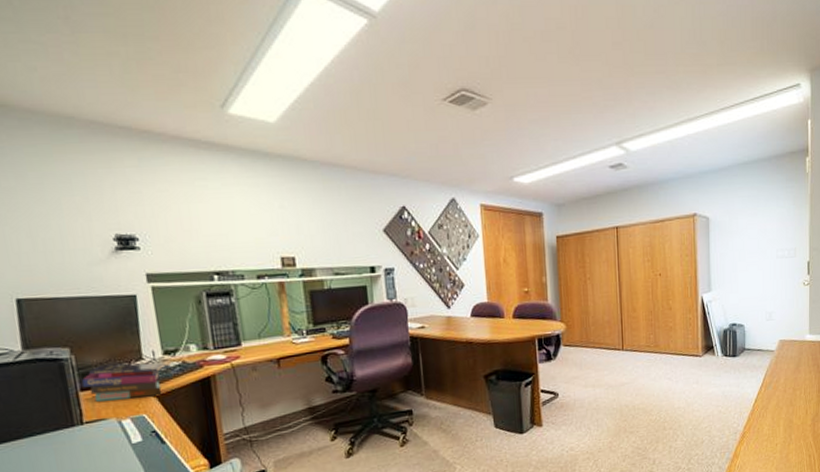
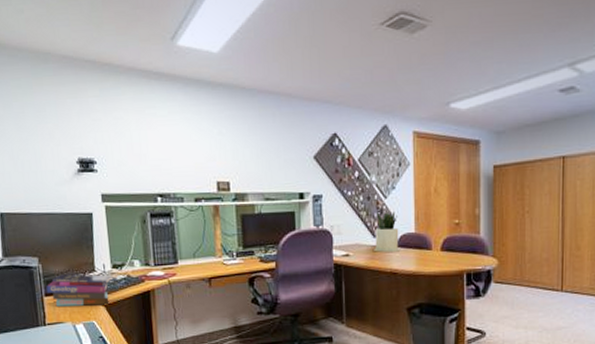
planter: none [447,282,475,324] -> present [372,212,401,254]

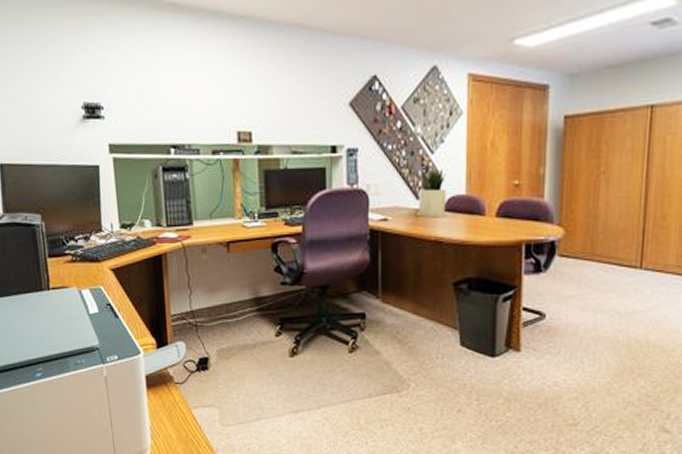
books: present [46,274,112,307] -> none [50,234,121,269]

